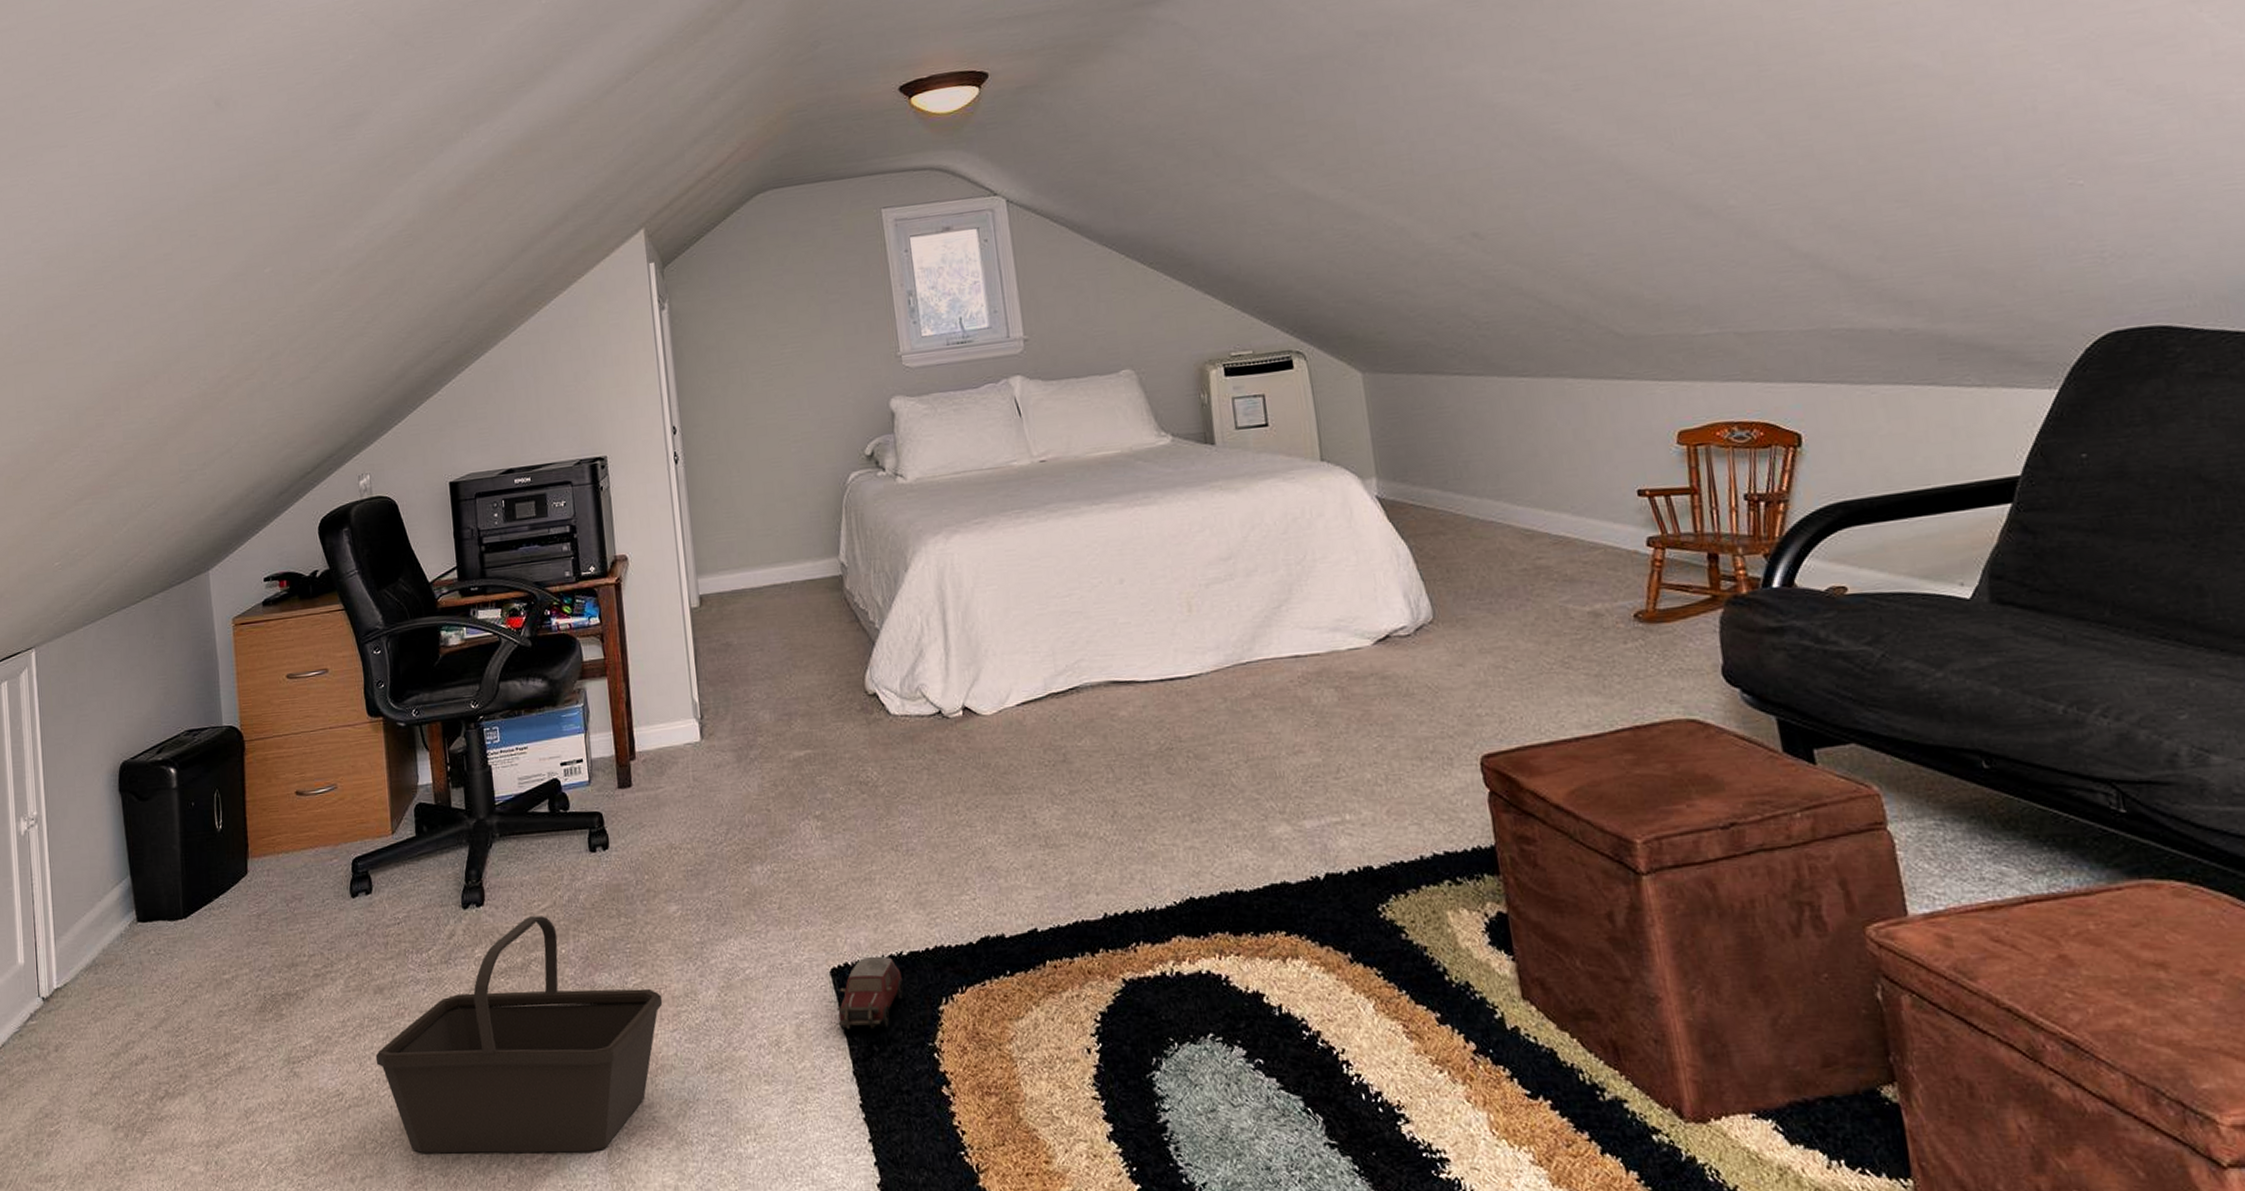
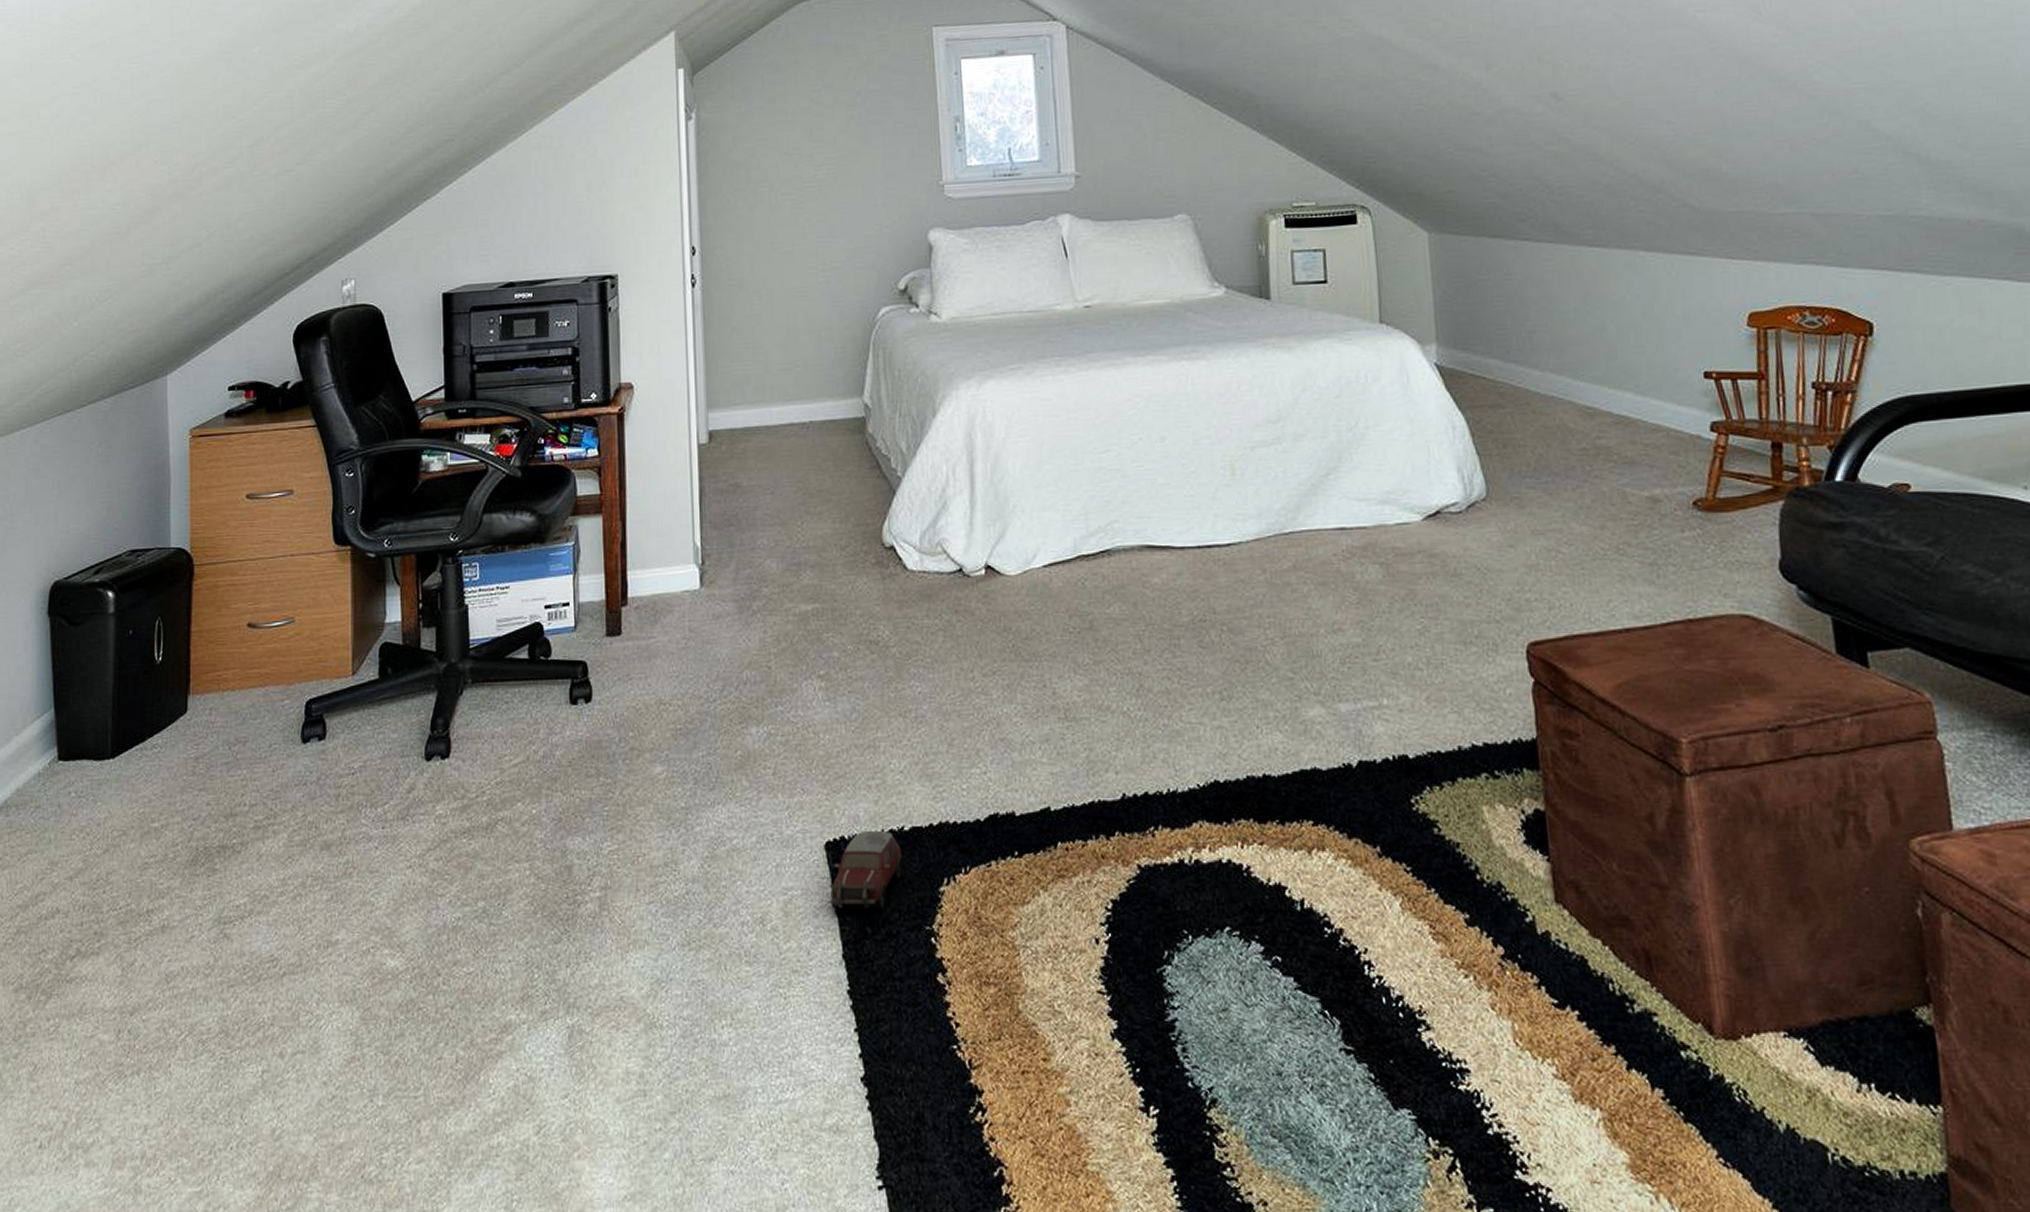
basket: present [375,916,663,1154] -> none [317,772,640,1033]

